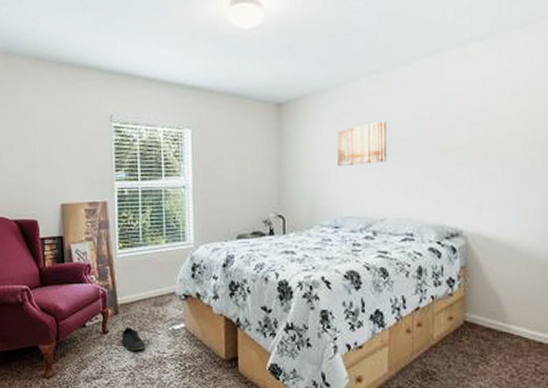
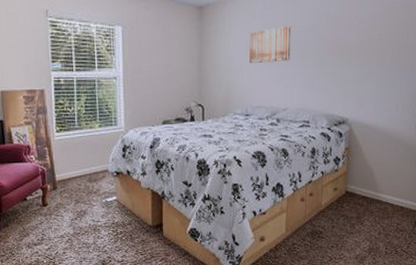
shoe: present [121,326,146,351] -> none [60,200,82,220]

